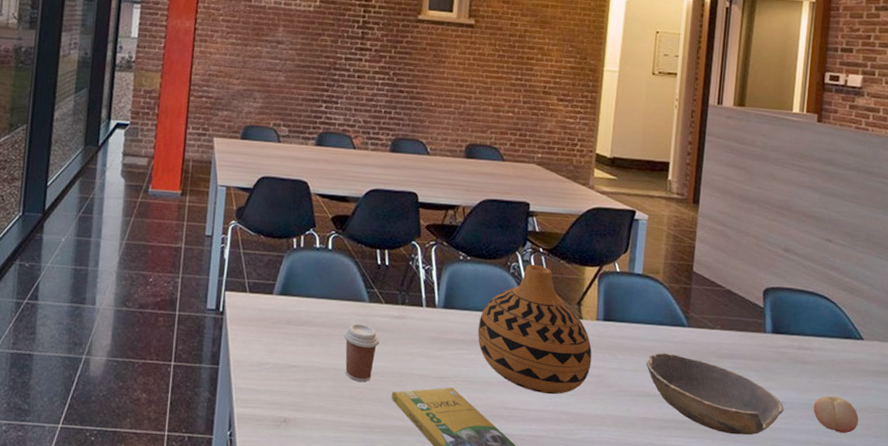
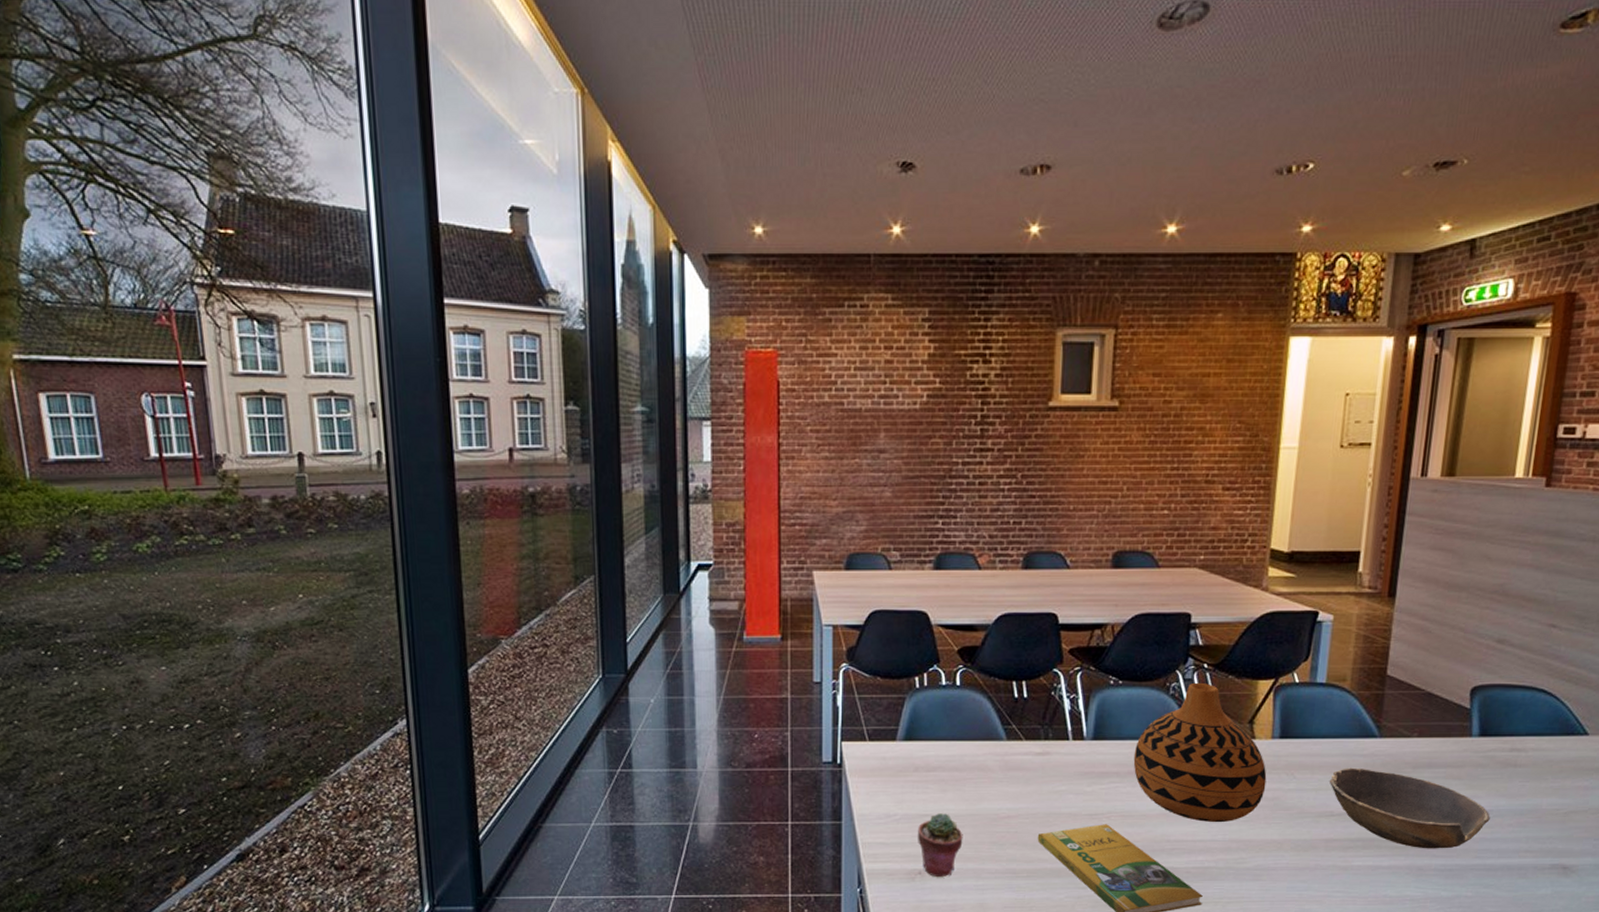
potted succulent: none [285,365,326,426] -> present [918,813,963,877]
coffee cup: present [343,322,380,383] -> none [980,763,1021,826]
fruit: present [813,395,859,433] -> none [1524,798,1578,838]

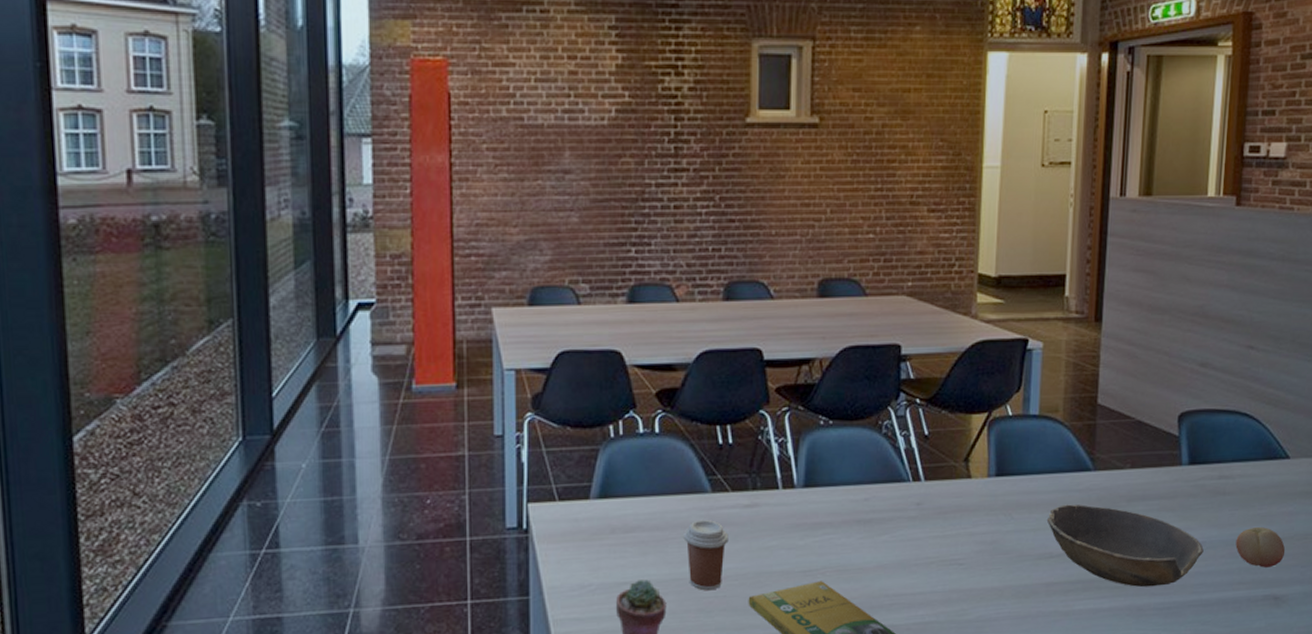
coffee cup: none [980,763,1021,826] -> present [683,519,729,591]
vase: present [1133,682,1267,823] -> none [847,419,985,573]
fruit: none [1524,798,1578,838] -> present [1235,526,1286,568]

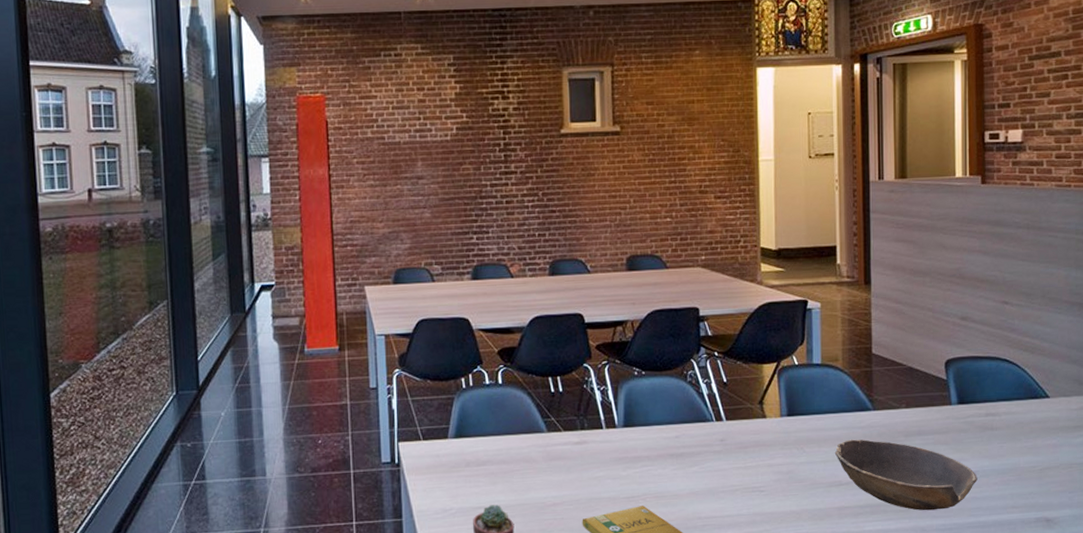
coffee cup: present [683,519,729,591] -> none [525,454,563,514]
fruit: present [1235,526,1286,568] -> none [1006,457,1053,493]

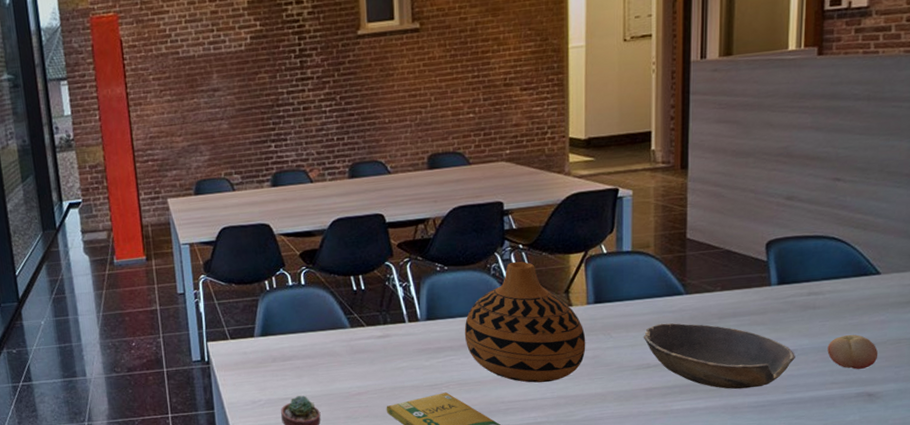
vase: none [661,369,780,498] -> present [464,261,586,383]
fruit: none [1006,457,1053,493] -> present [827,334,879,369]

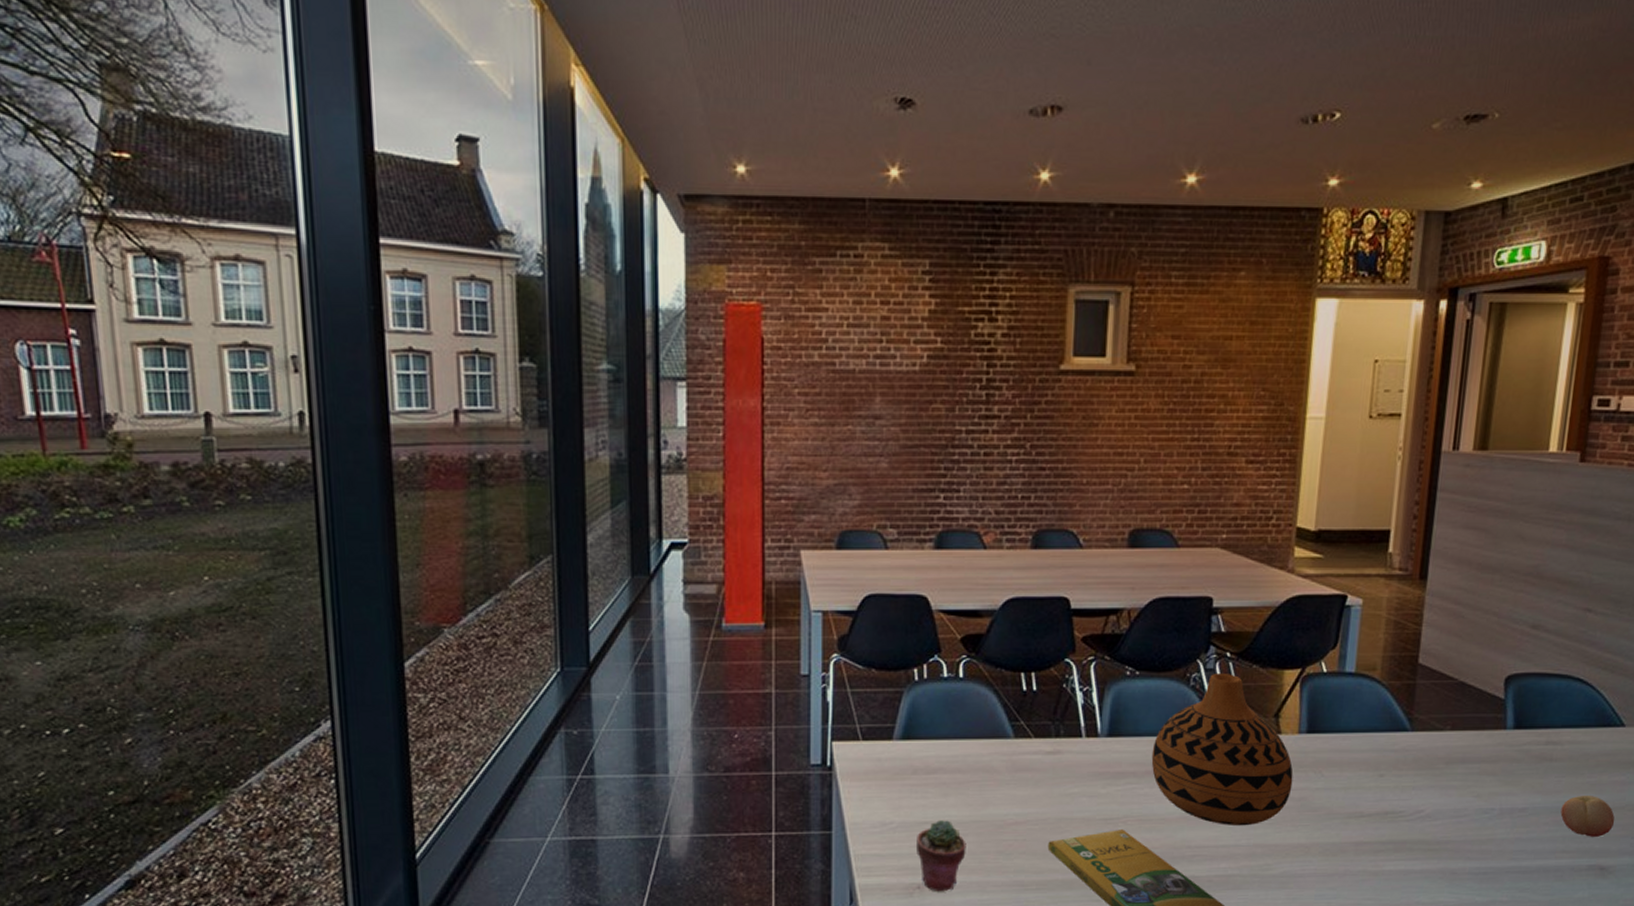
bowl: present [643,323,795,390] -> none [1358,764,1526,851]

